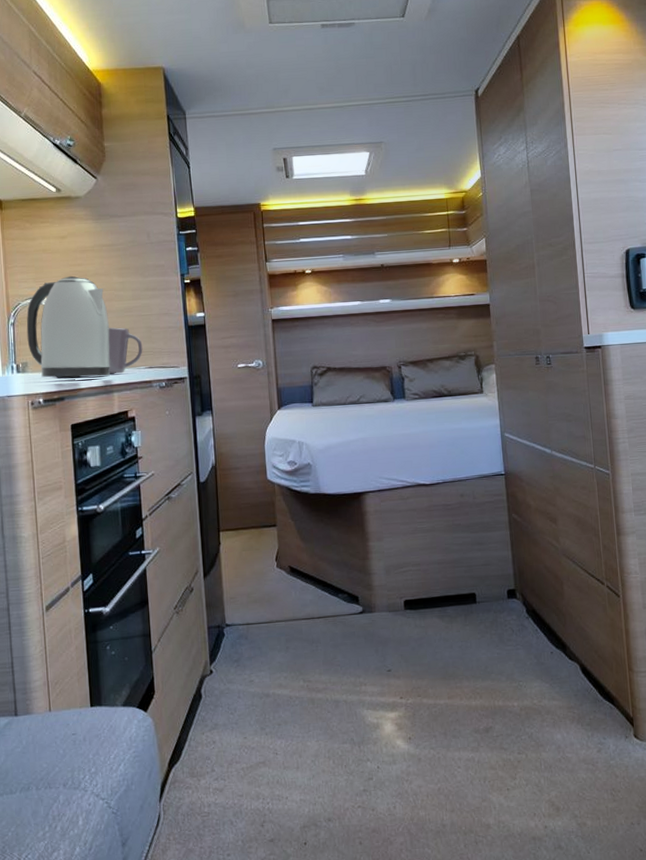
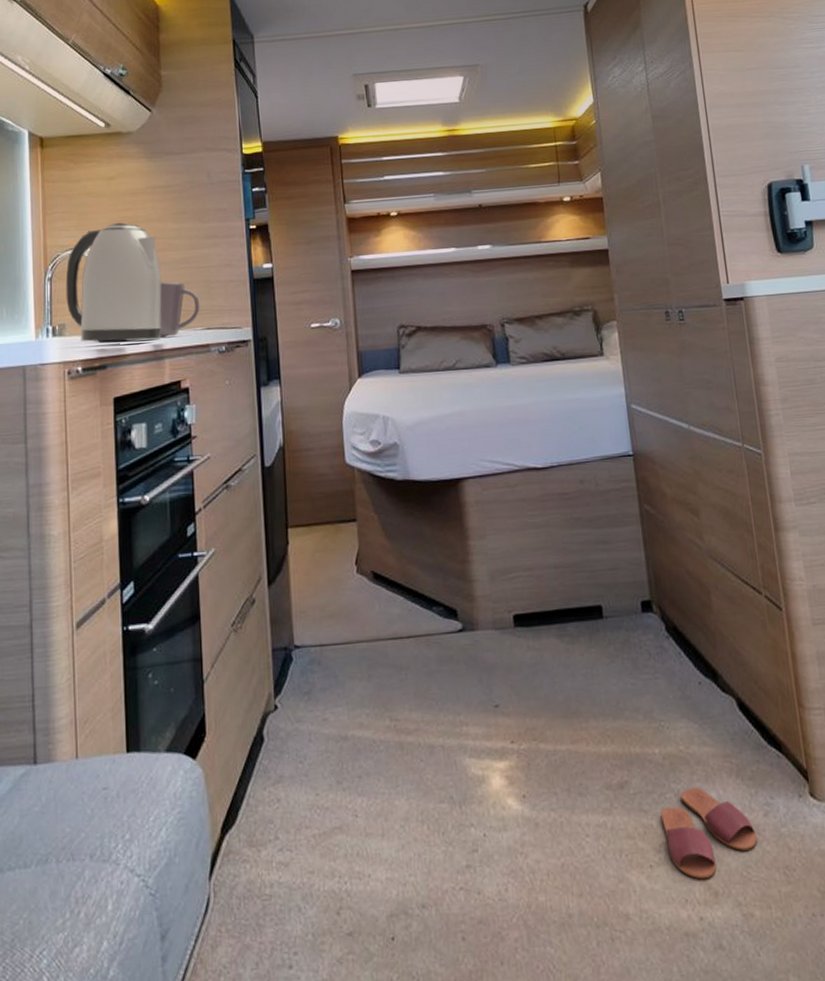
slippers: none [517,731,591,799] -> present [661,787,757,880]

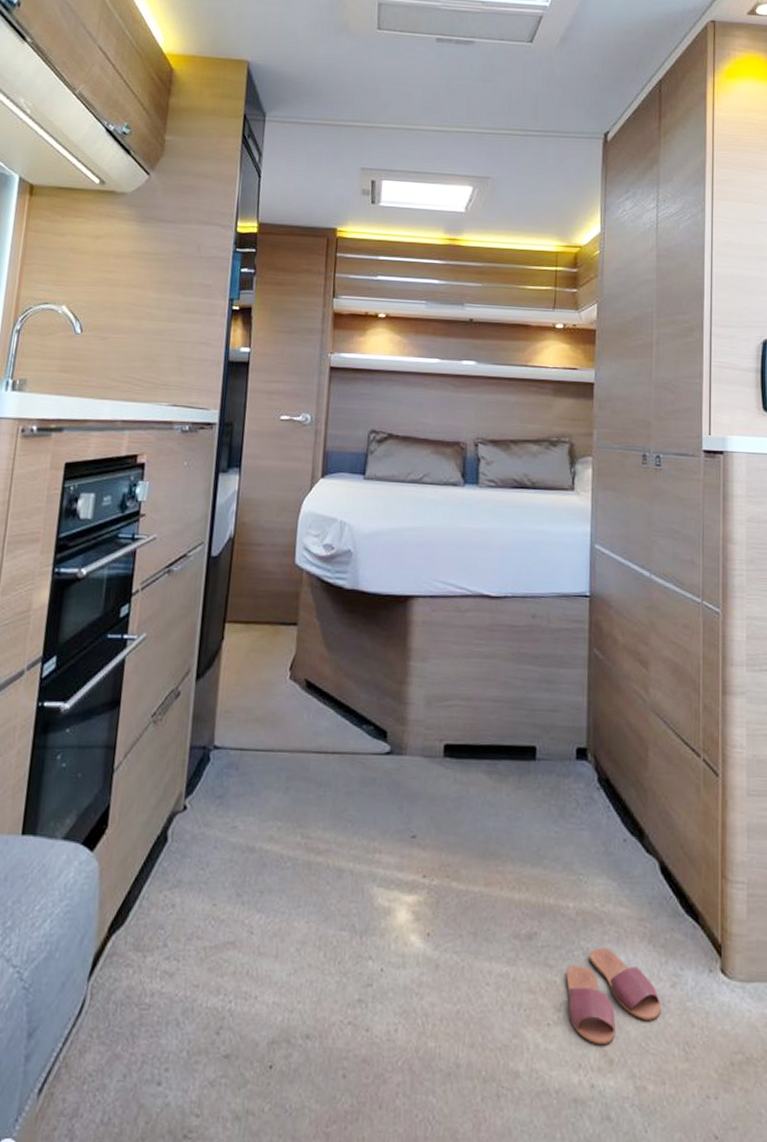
kettle: present [65,222,162,342] -> none [31,283,135,409]
mug: present [159,281,200,337] -> none [122,351,170,408]

